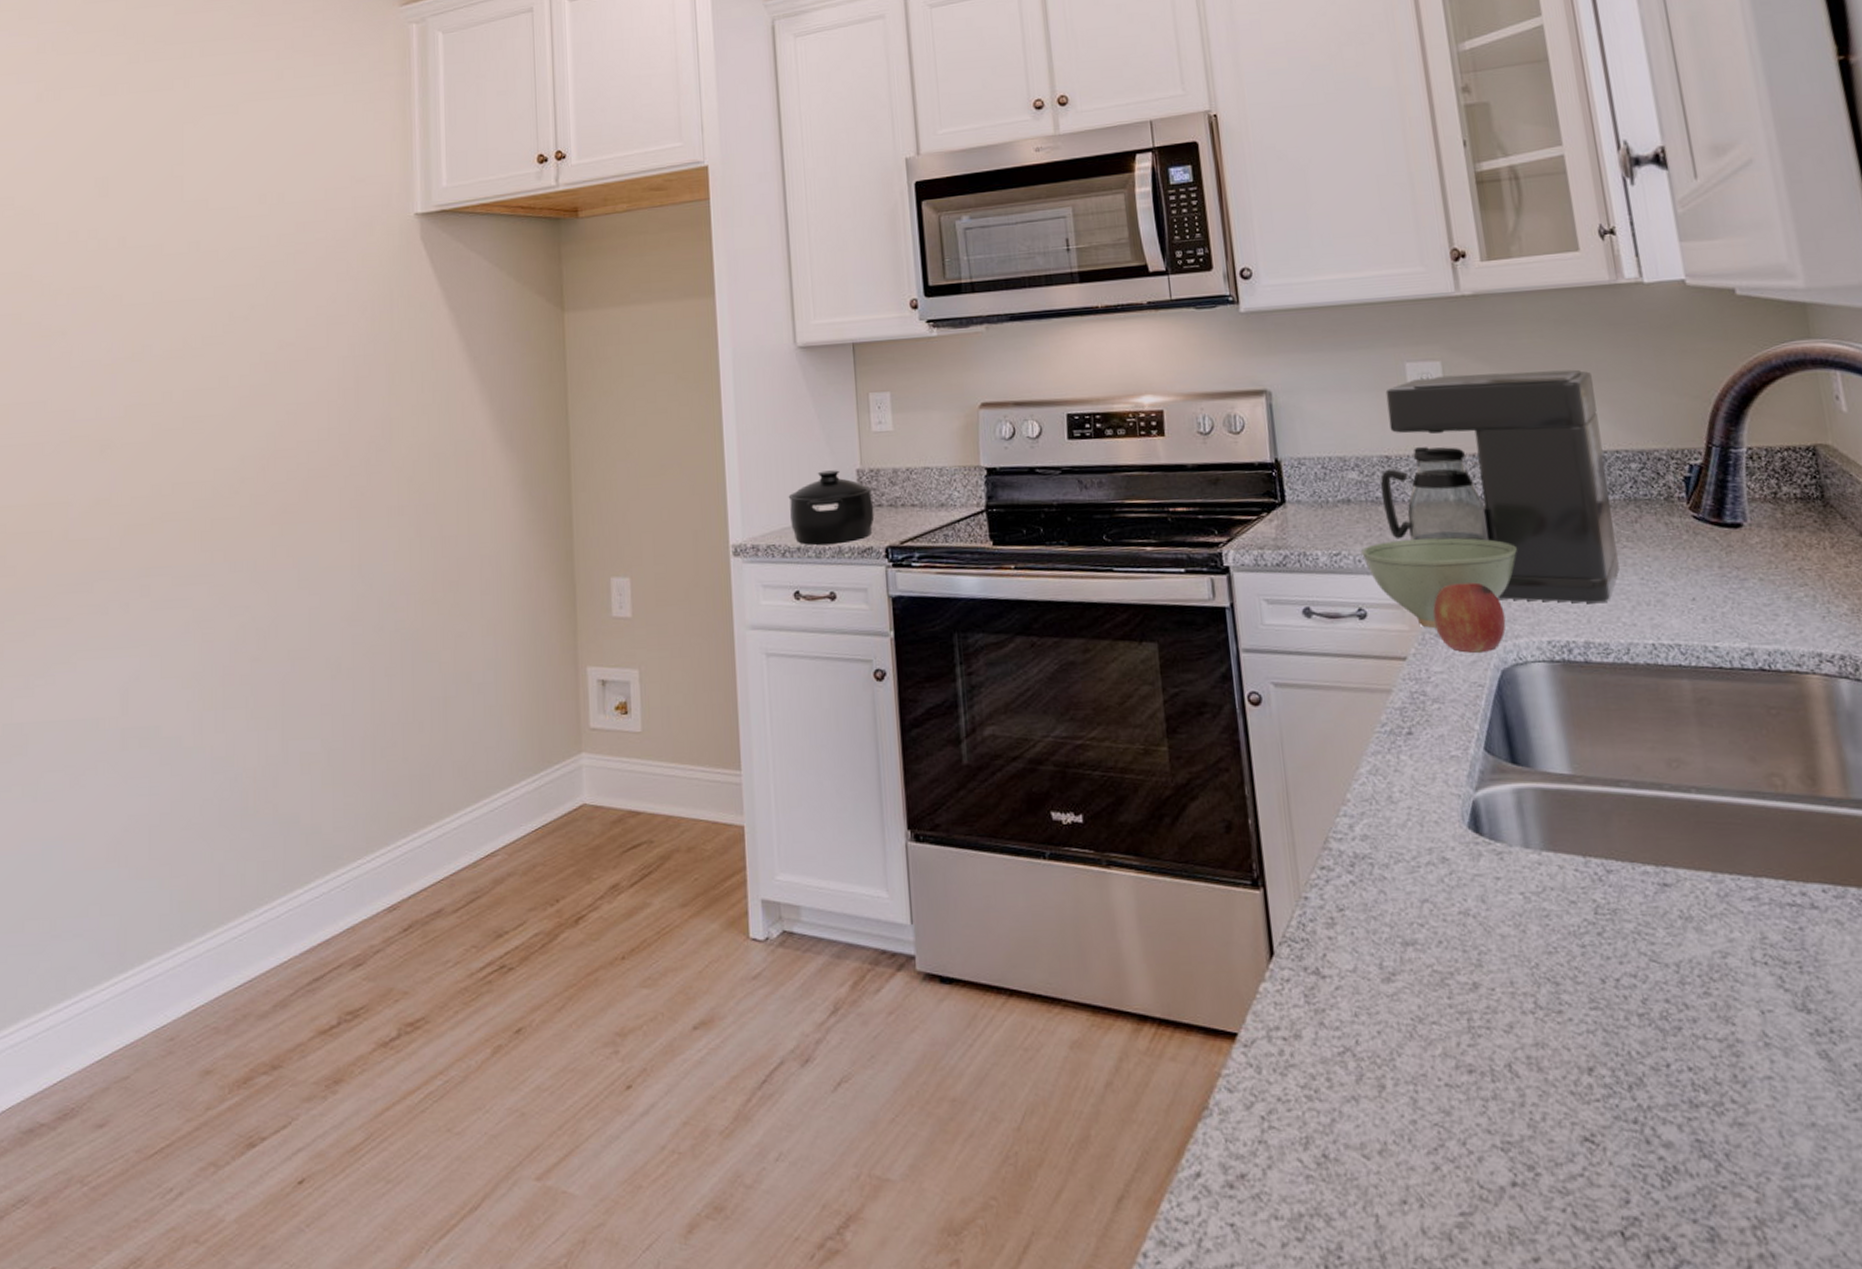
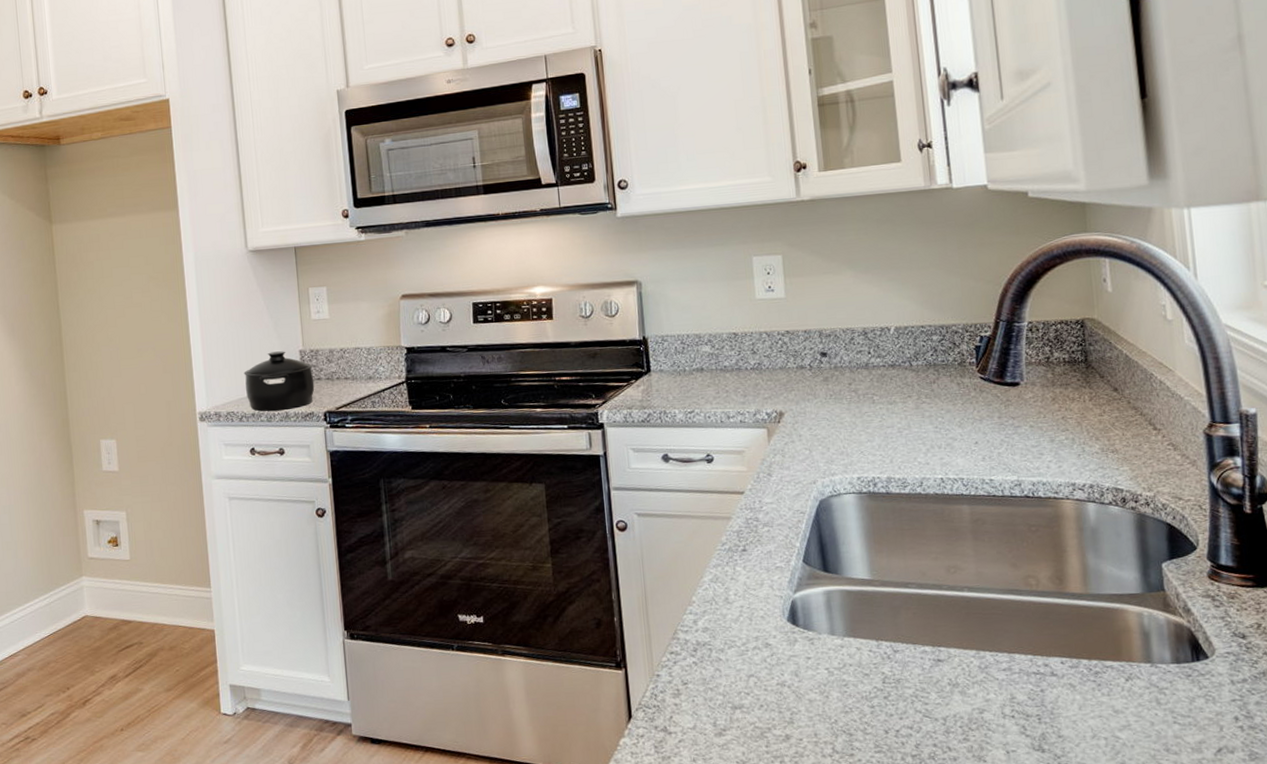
bowl: present [1360,537,1517,629] -> none [710,397,837,470]
coffee maker: present [1380,369,1620,604] -> none [728,260,918,448]
fruit: present [1432,582,1506,653] -> none [766,432,825,488]

